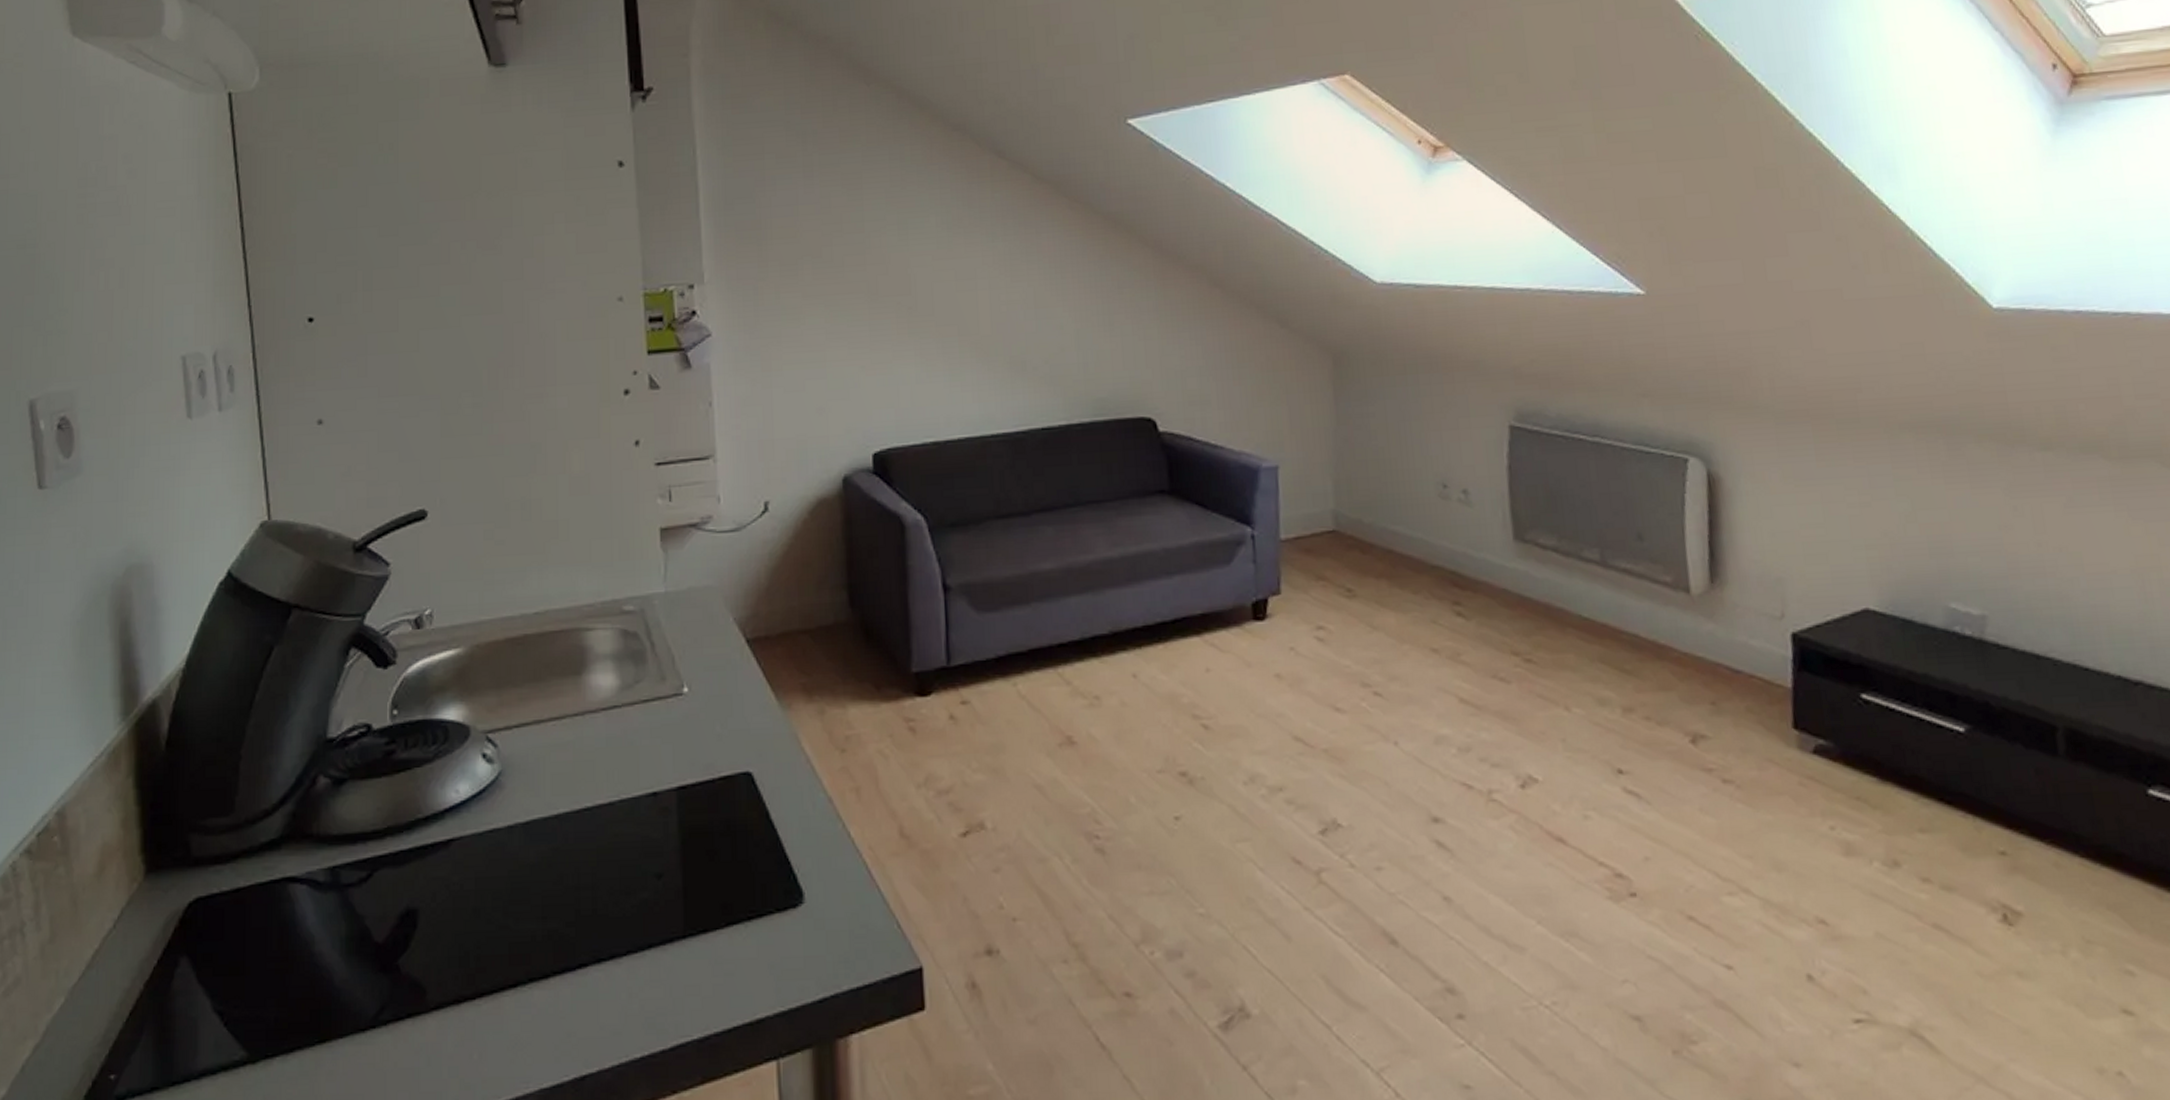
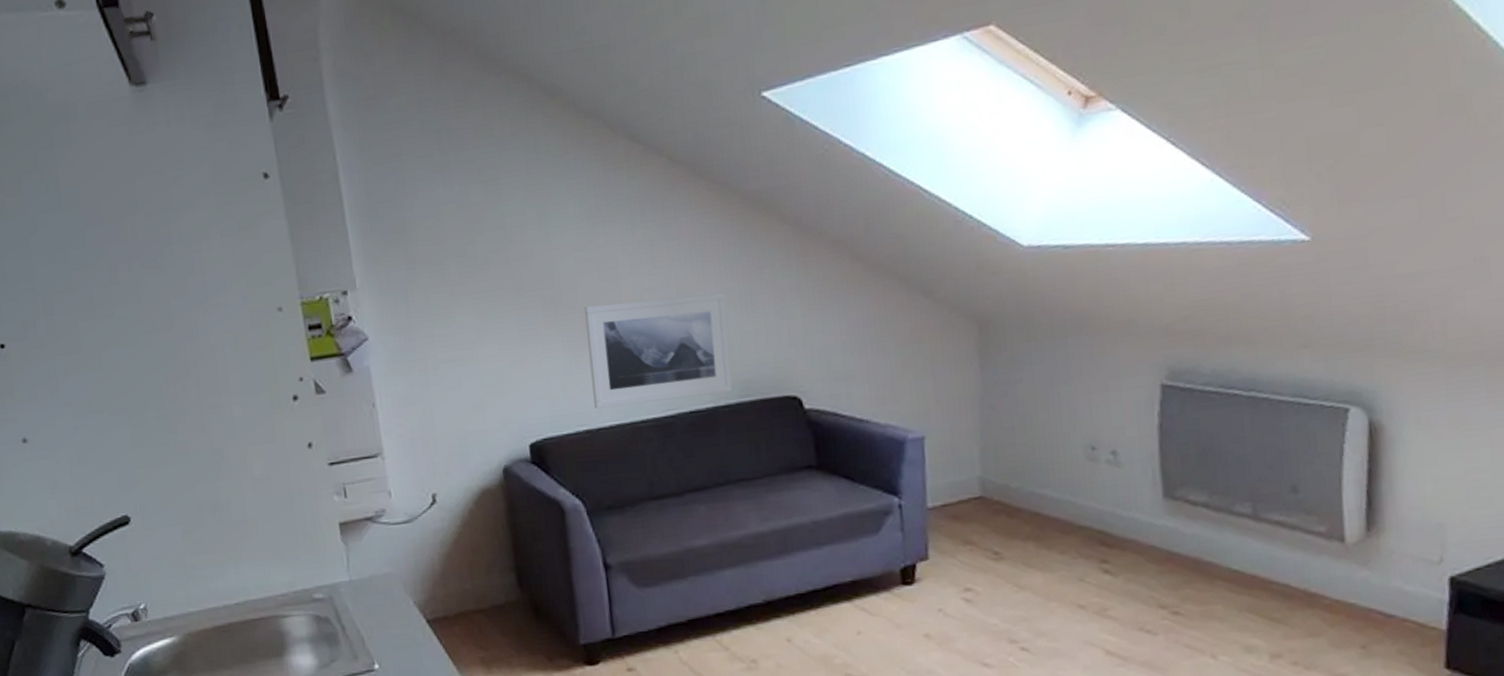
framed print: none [939,310,1087,421] -> present [584,293,733,409]

